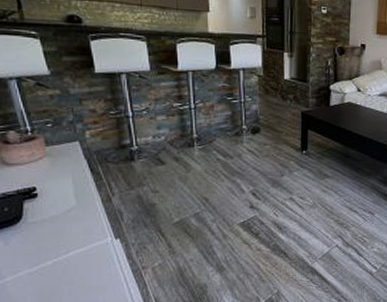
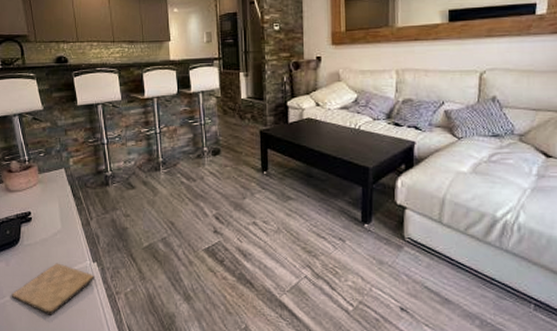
cutting board: none [13,240,117,294] -> present [11,263,95,315]

